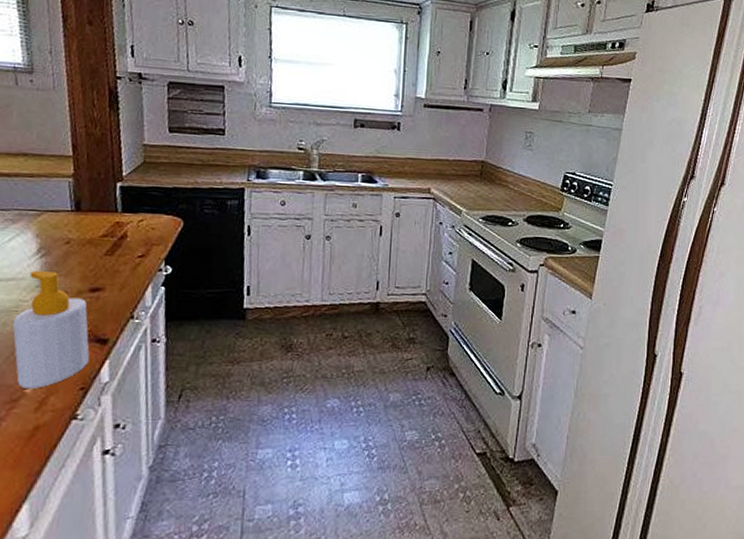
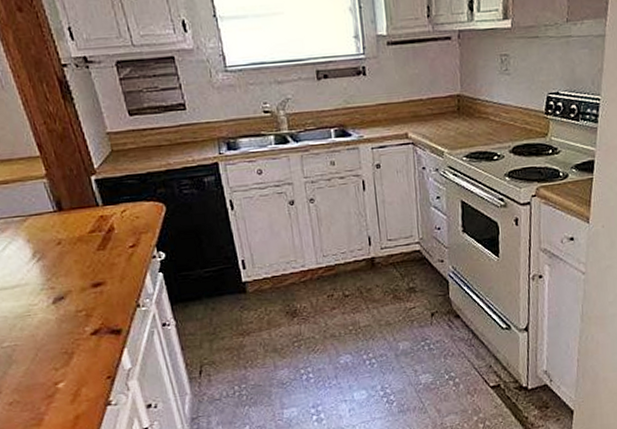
soap bottle: present [12,271,90,389] -> none [28,273,109,384]

